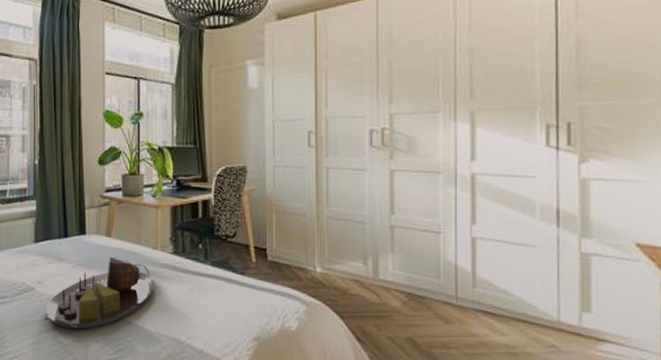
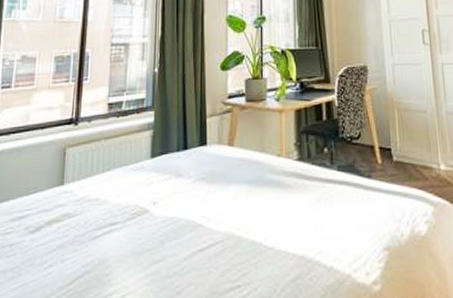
serving tray: present [44,256,155,329] -> none [159,168,281,255]

